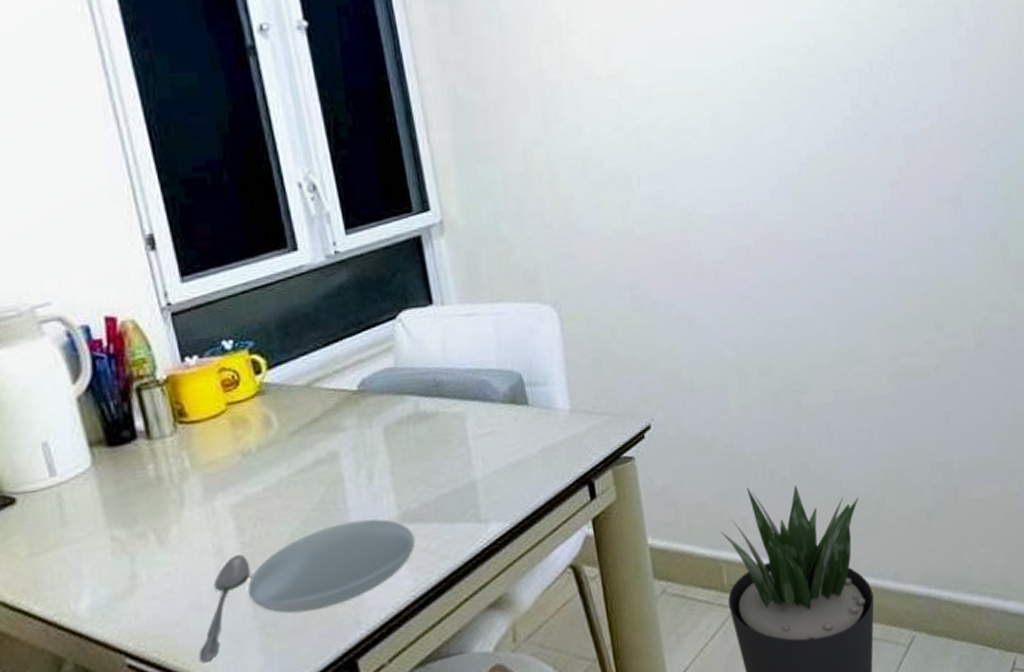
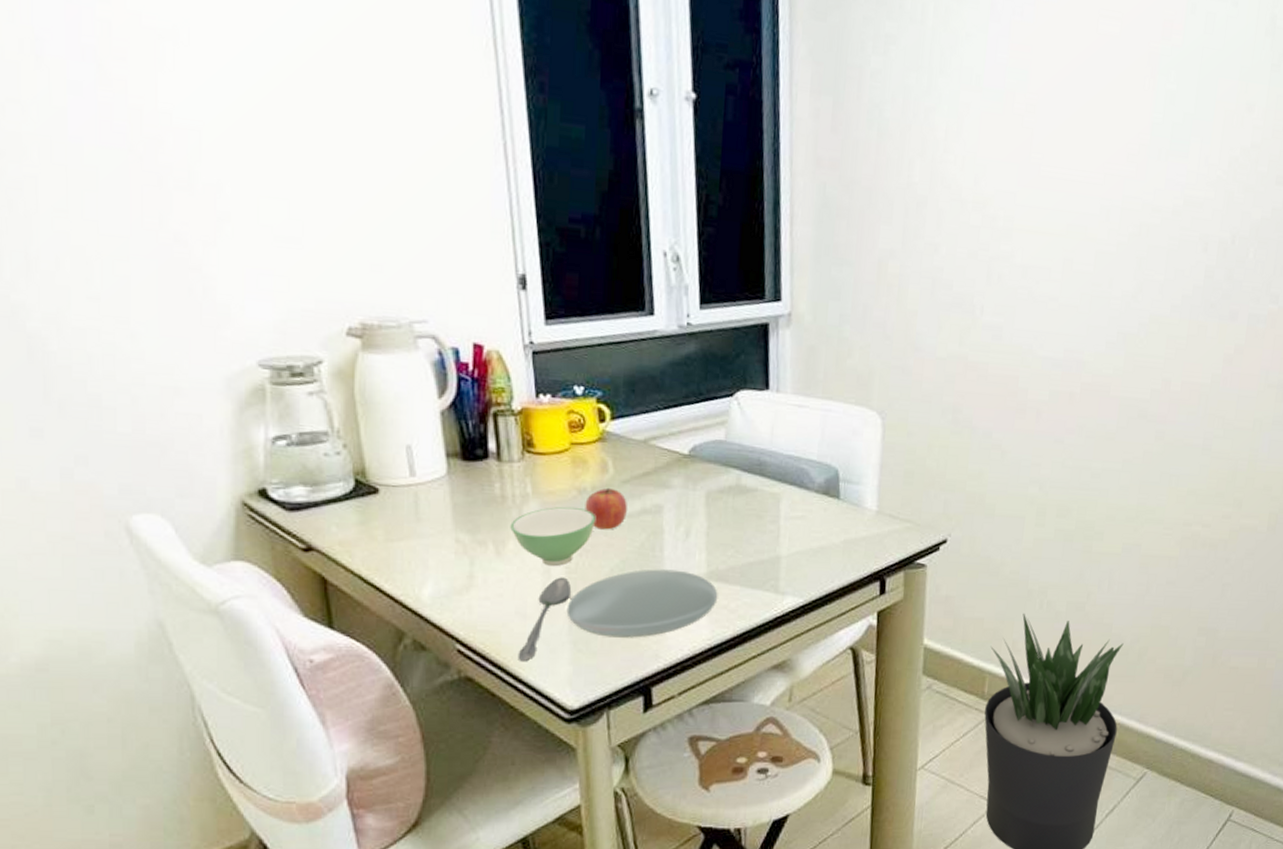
bowl: none [171,472,267,546] -> present [510,506,596,567]
fruit: none [251,443,300,493] -> present [585,487,627,530]

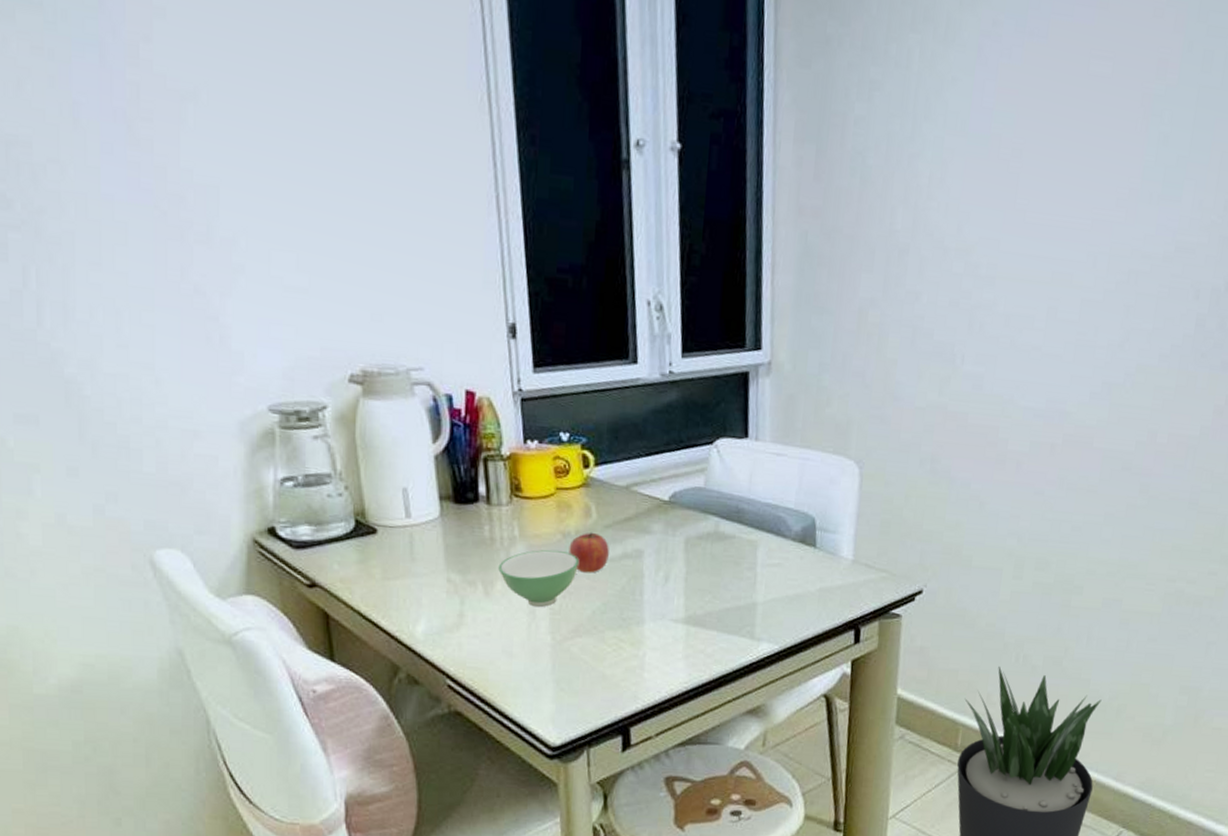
spoon: present [517,577,572,661] -> none [504,618,556,698]
plate: present [566,569,718,638] -> none [550,612,695,679]

